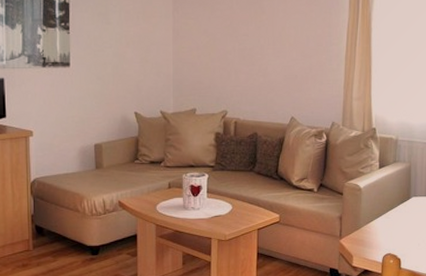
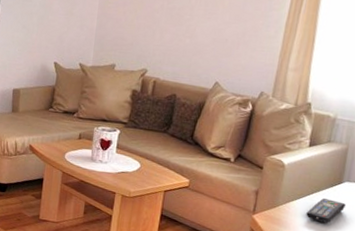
remote control: none [385,215,416,237] -> present [306,198,346,223]

